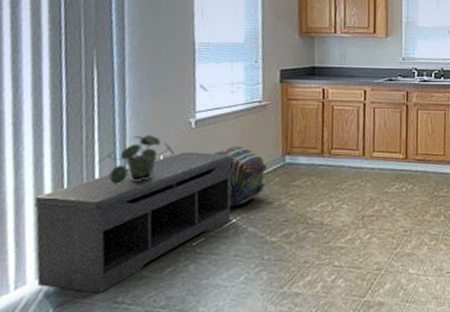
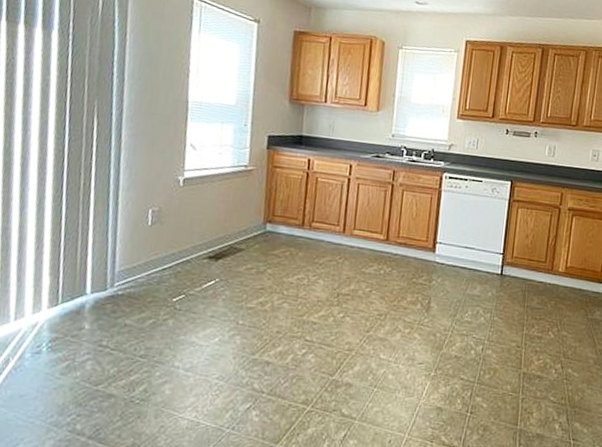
bench: present [34,152,231,293] -> none [33,208,215,335]
potted plant: present [96,135,174,186] -> none [91,188,162,235]
backpack: present [213,146,267,207] -> none [198,208,249,269]

